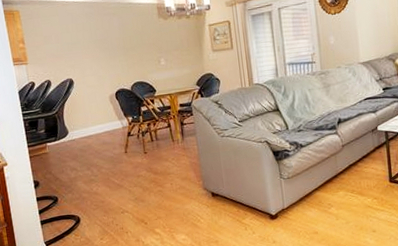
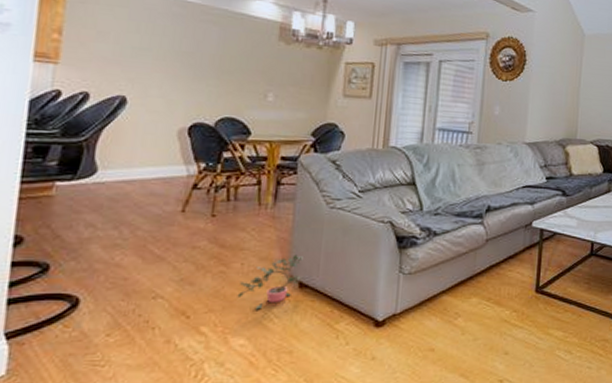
potted plant: none [173,173,212,215] -> present [237,255,303,310]

